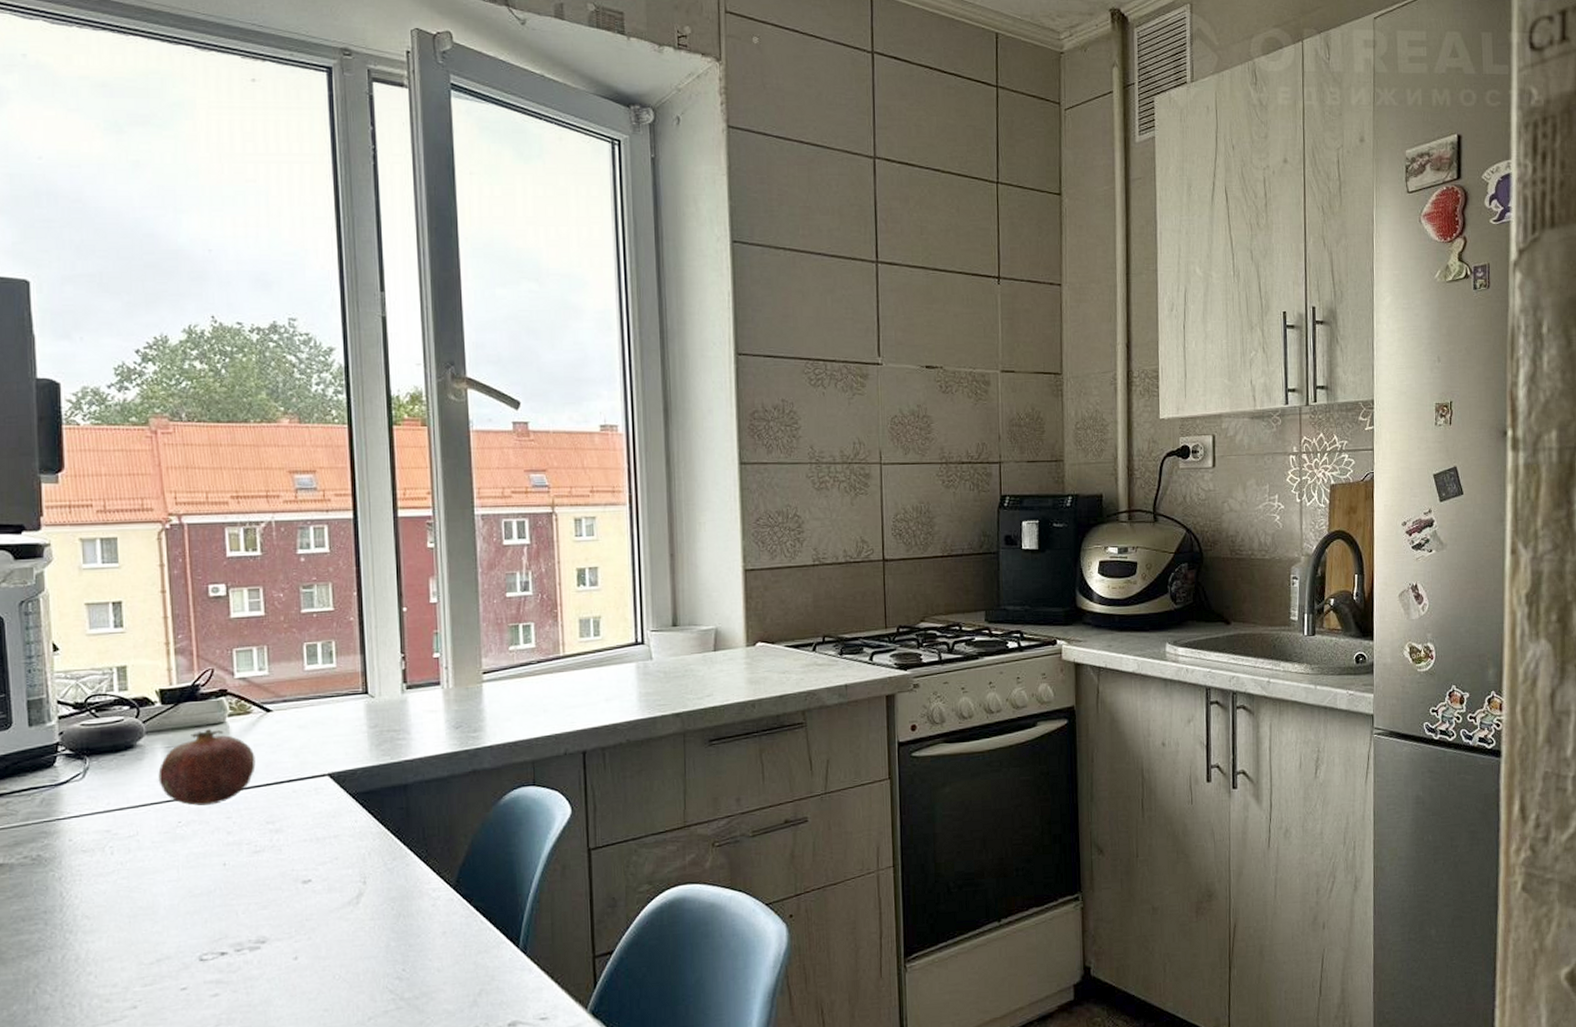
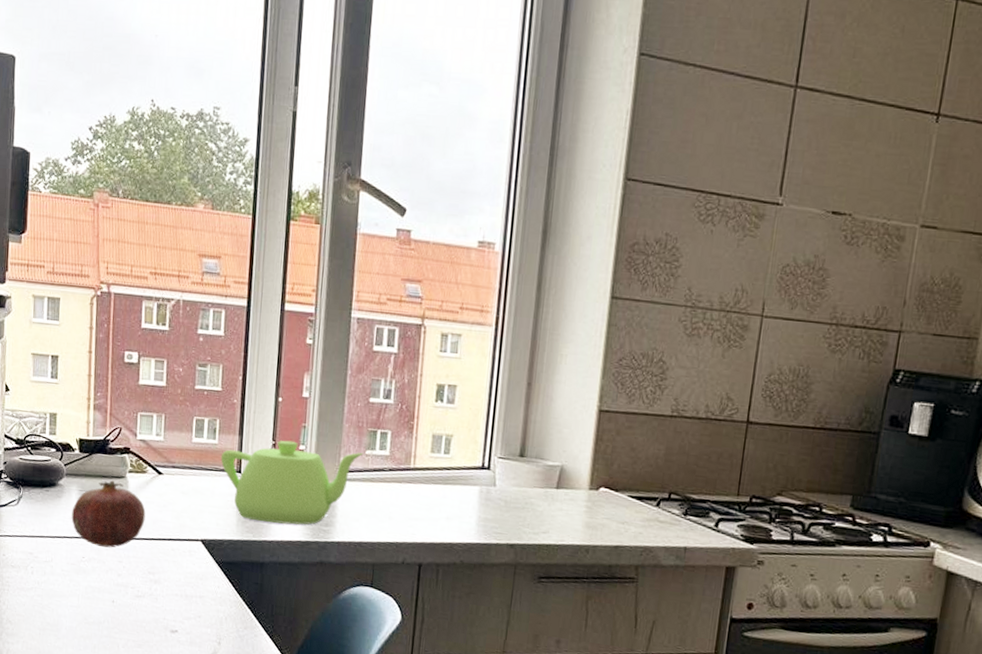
teapot: none [341,650,507,742] -> present [220,440,364,525]

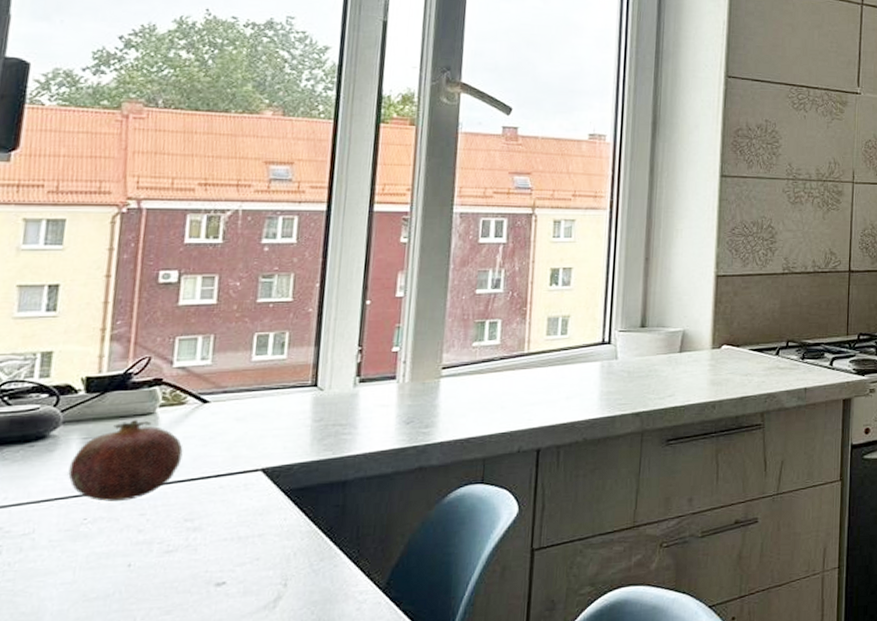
teapot: present [220,440,364,525] -> none [290,344,470,436]

